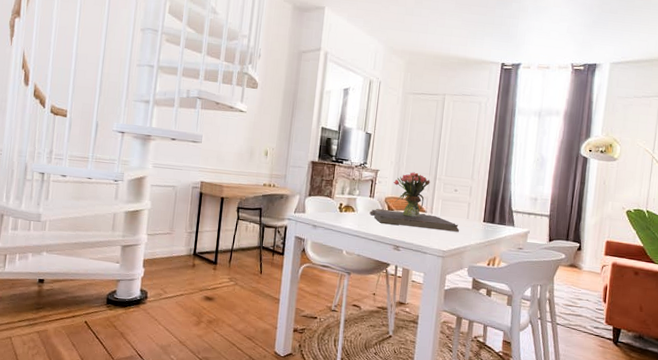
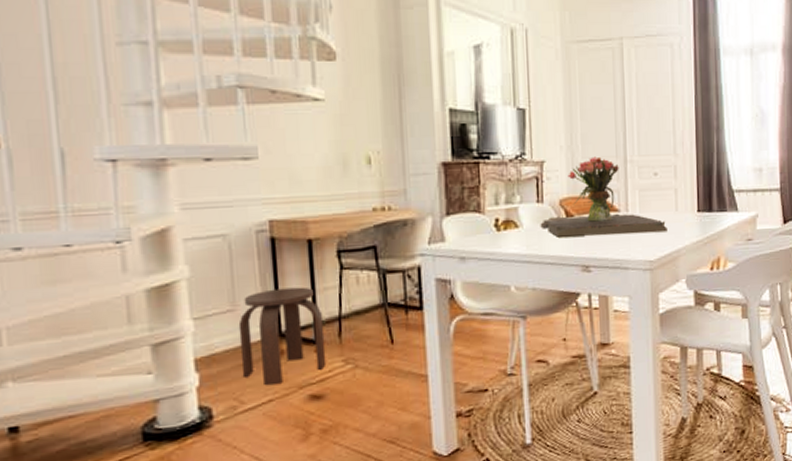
stool: none [169,224,222,285] -> present [238,287,327,385]

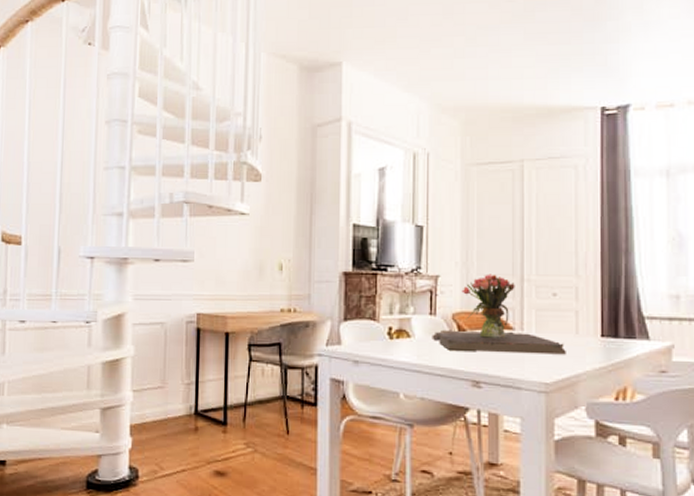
stool: present [238,287,327,385] -> none [164,372,232,456]

